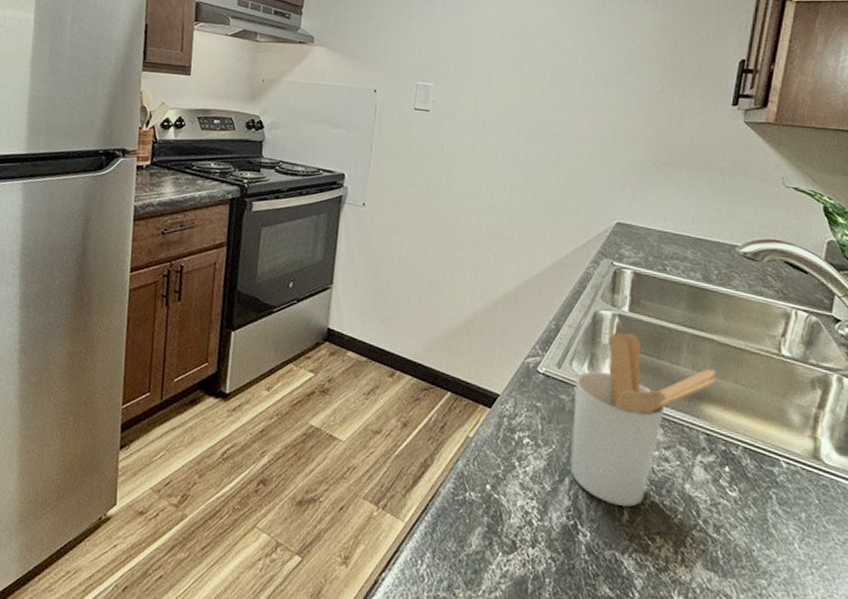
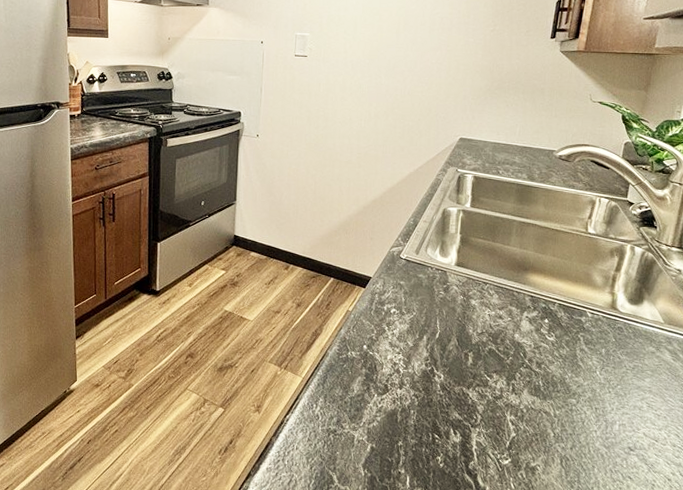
utensil holder: present [570,332,717,507] -> none [427,223,539,355]

